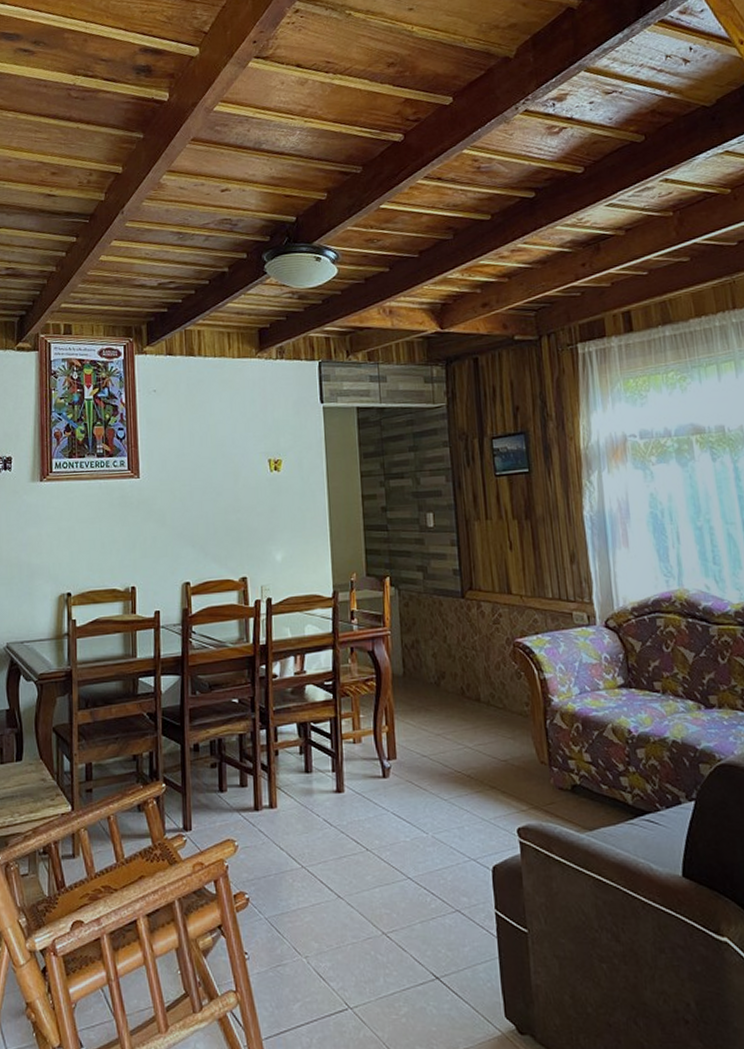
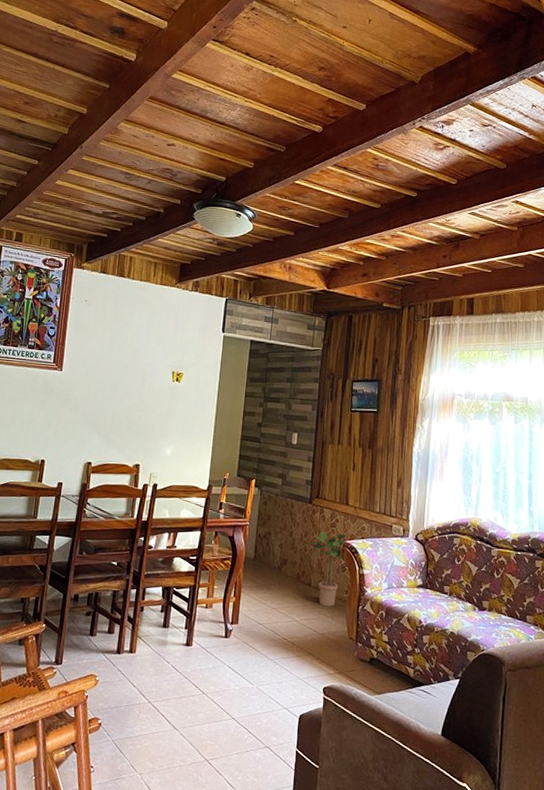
potted plant: none [472,631,519,725] -> present [311,531,349,607]

